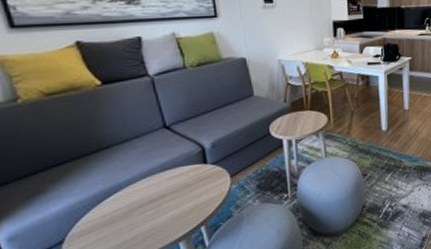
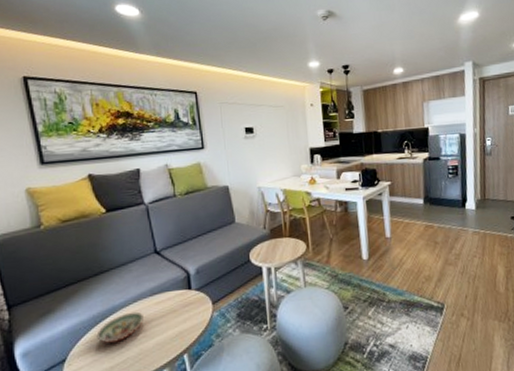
decorative bowl: none [99,188,154,222] -> present [96,311,143,343]

